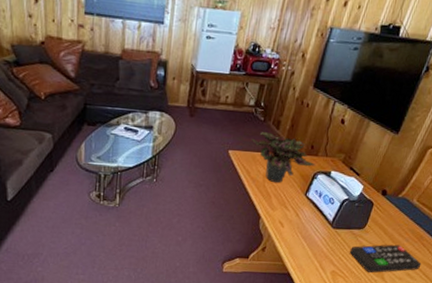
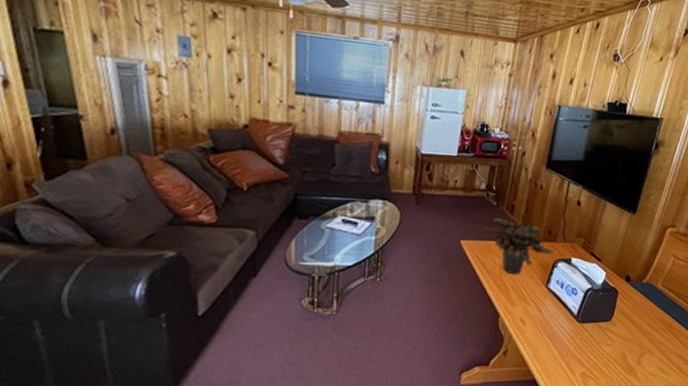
remote control: present [350,244,422,273] -> none [599,336,674,371]

